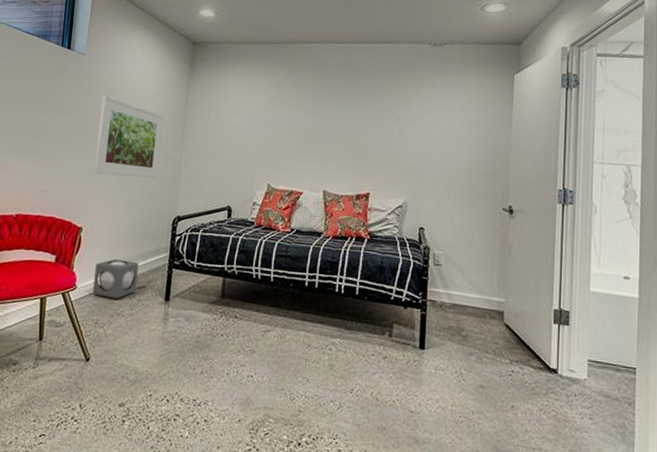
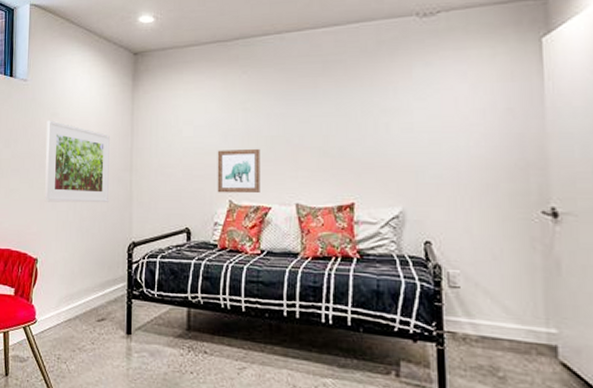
speaker: present [92,258,139,299] -> none [53,290,97,333]
wall art: none [258,139,298,179] -> present [217,148,260,194]

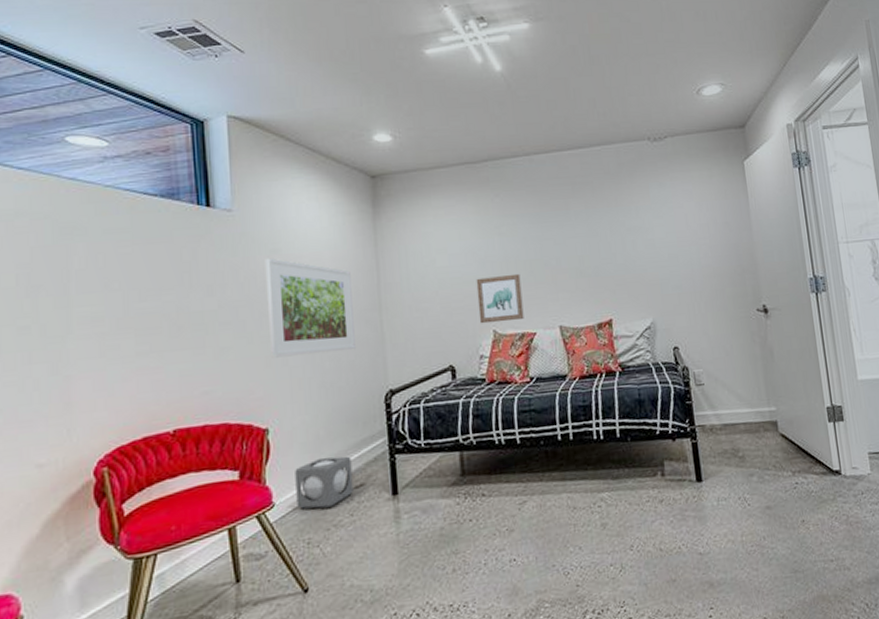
speaker: none [53,290,97,333] -> present [295,456,354,509]

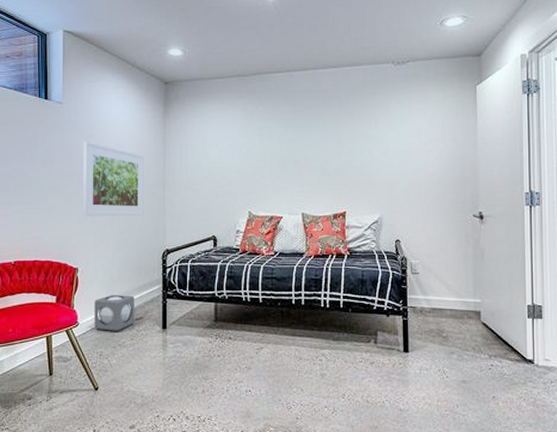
wall art: present [476,273,524,324] -> none [238,168,274,206]

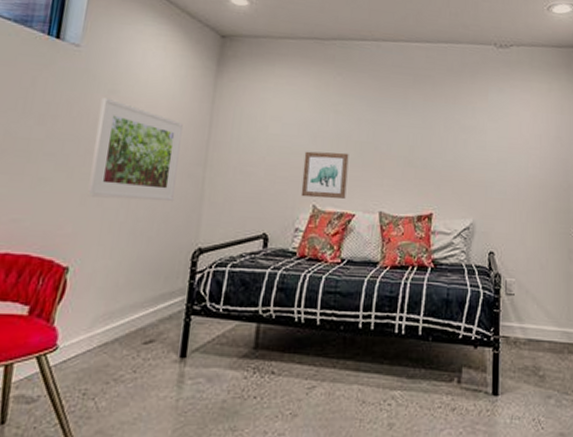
speaker: present [94,294,135,331] -> none [80,306,146,359]
wall art: none [238,168,274,206] -> present [301,151,349,199]

